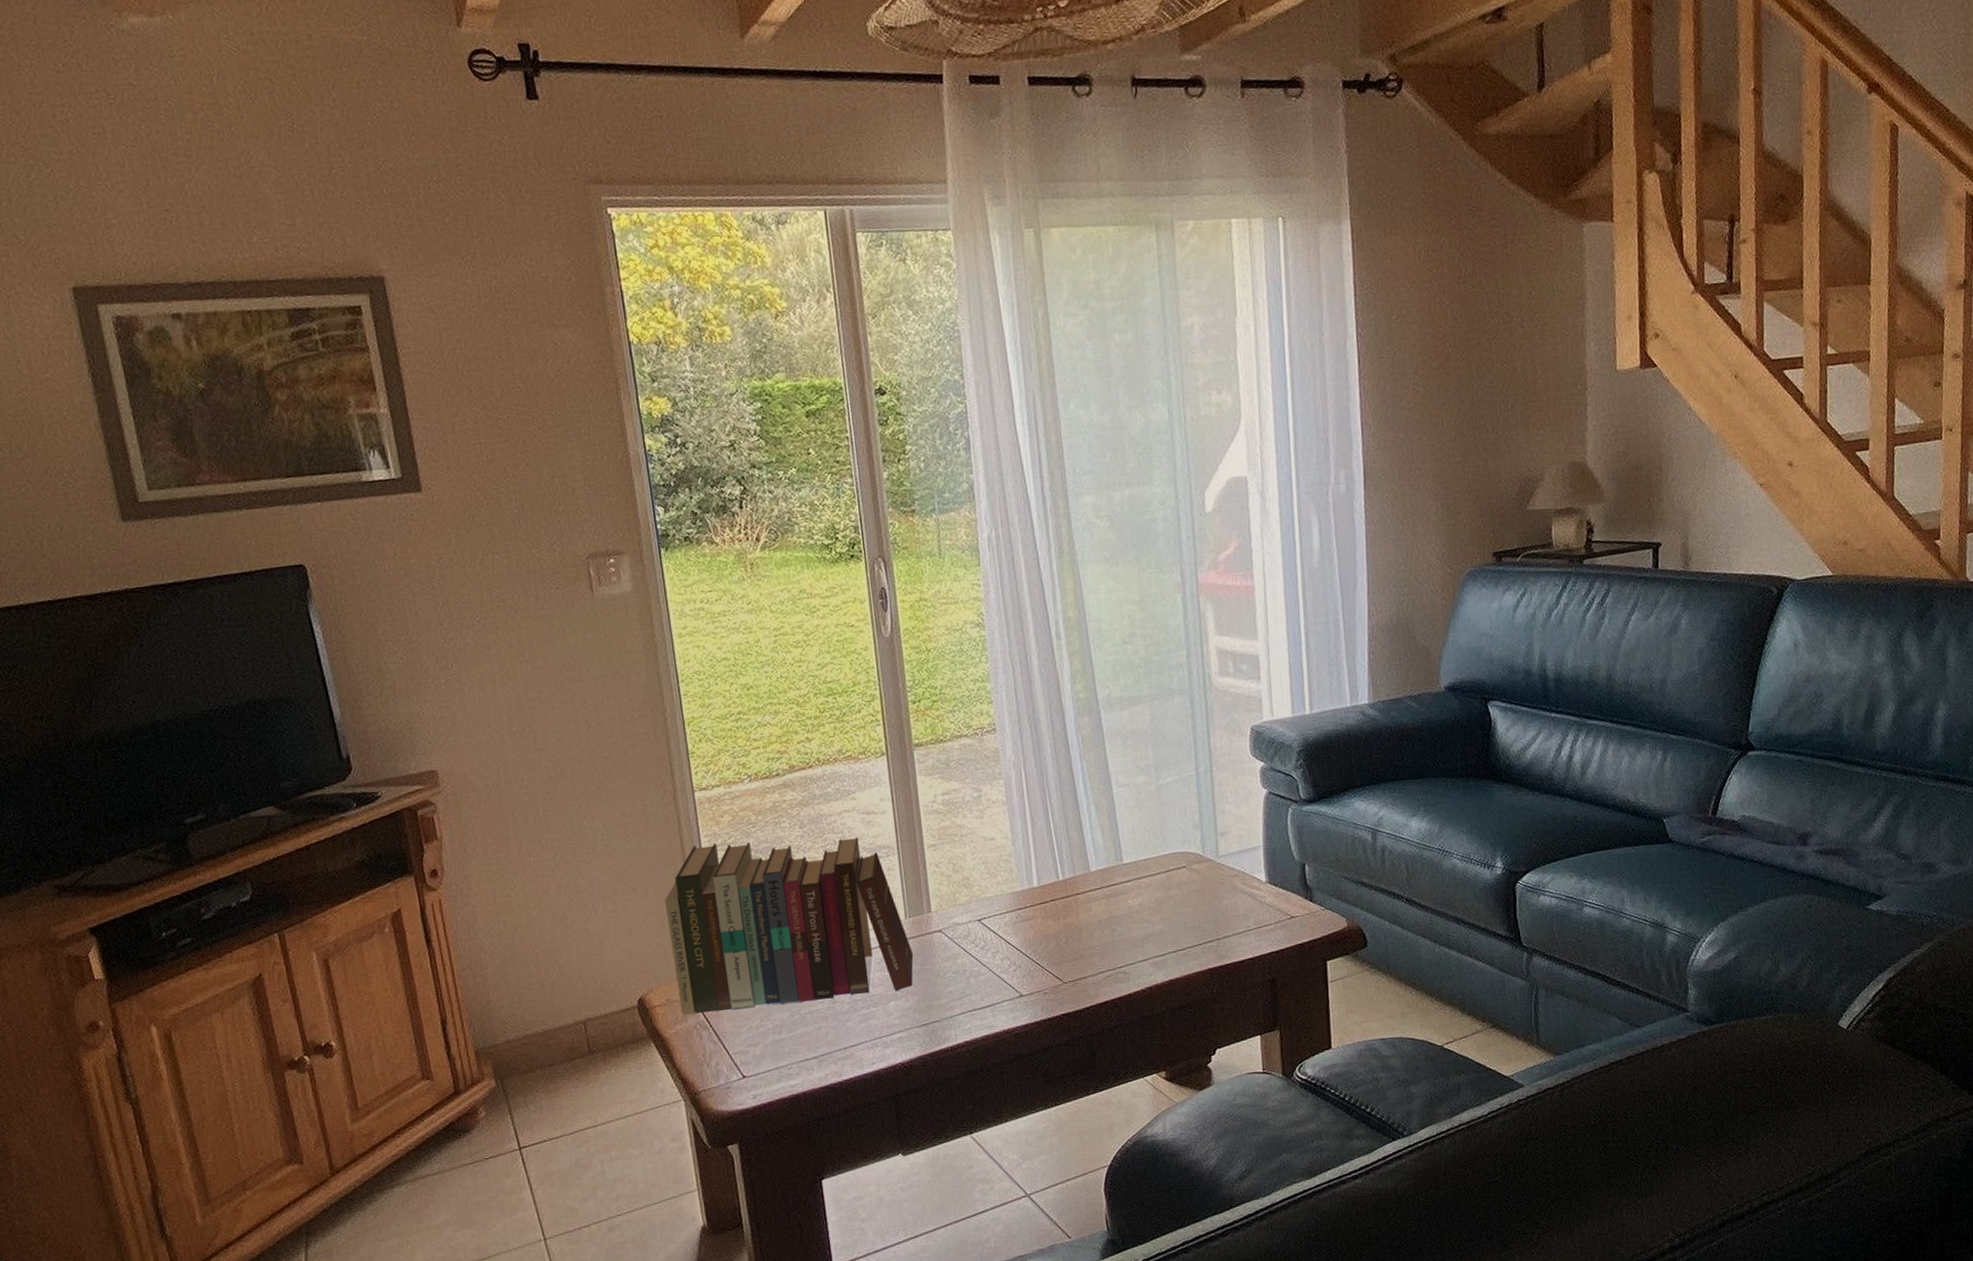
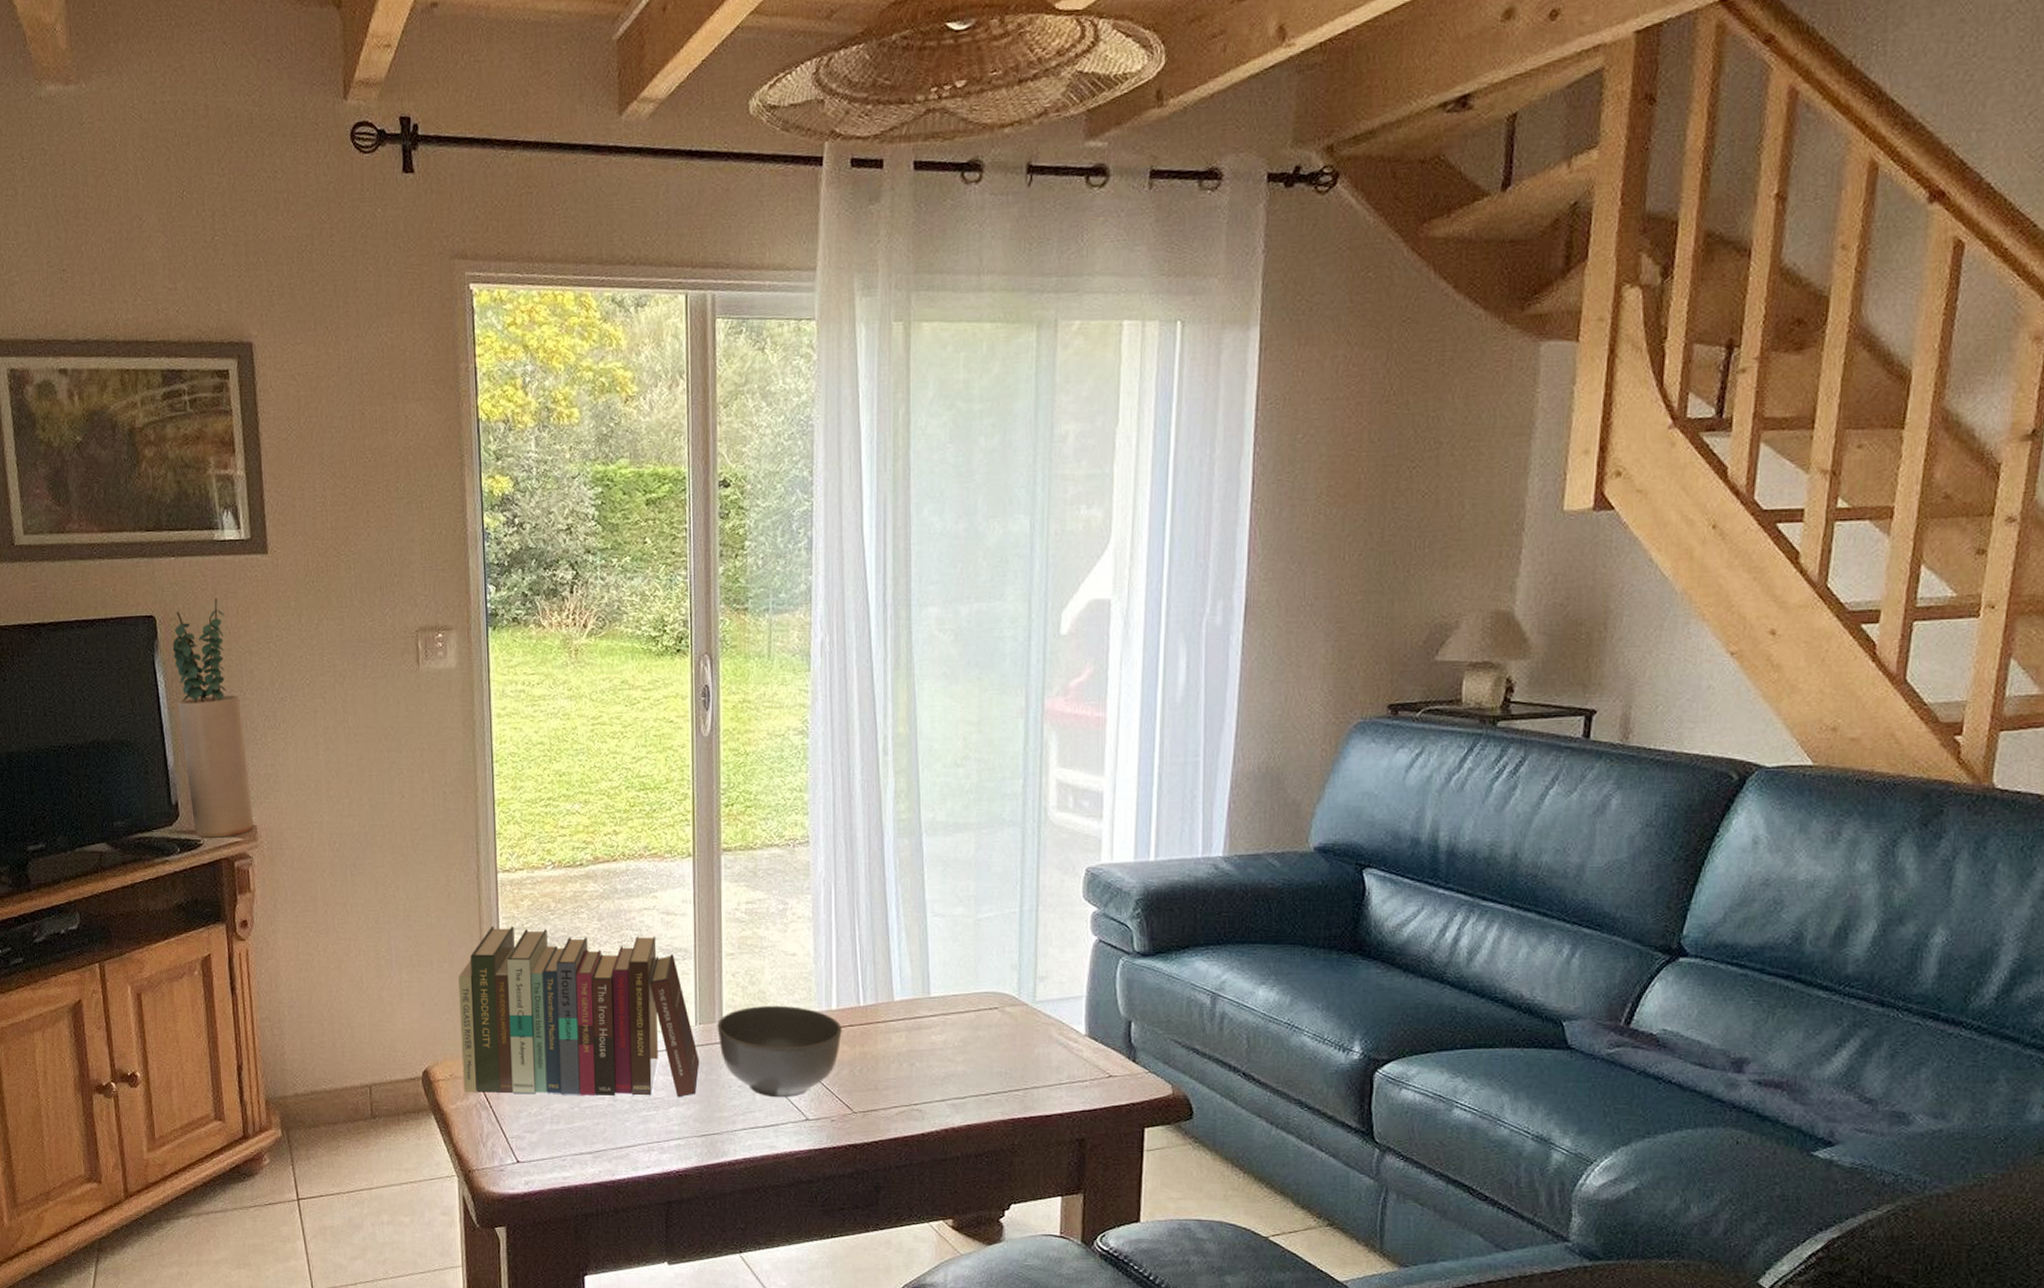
vase: none [327,541,434,790] -> present [172,598,254,838]
bowl: none [926,888,1046,979] -> present [717,1005,842,1098]

